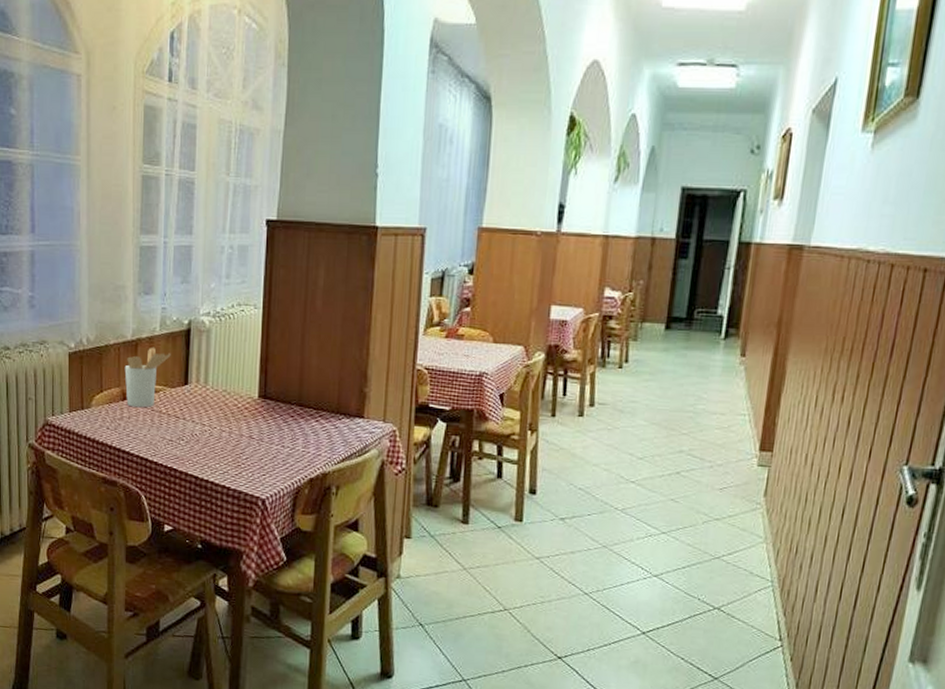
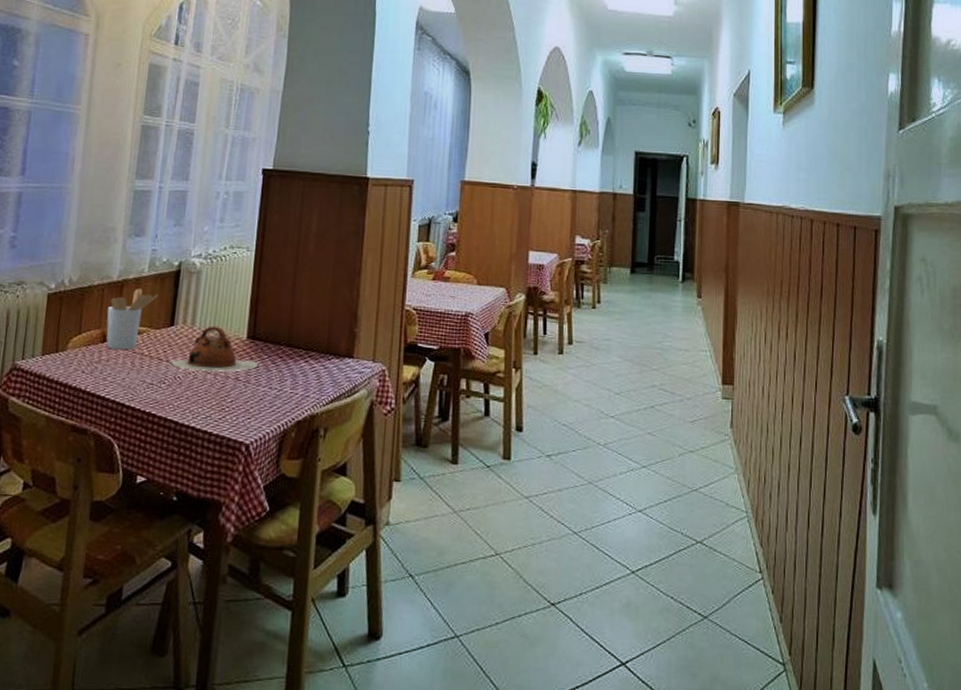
teapot: none [187,385,271,430] -> present [171,326,259,372]

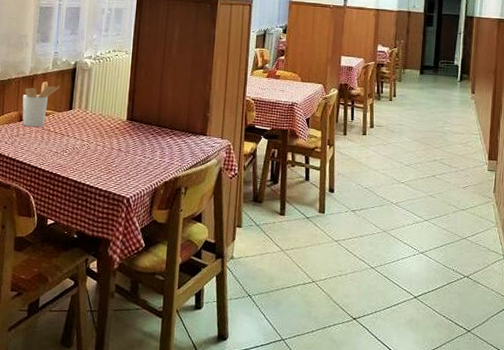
teapot: present [171,326,259,372] -> none [70,110,136,145]

